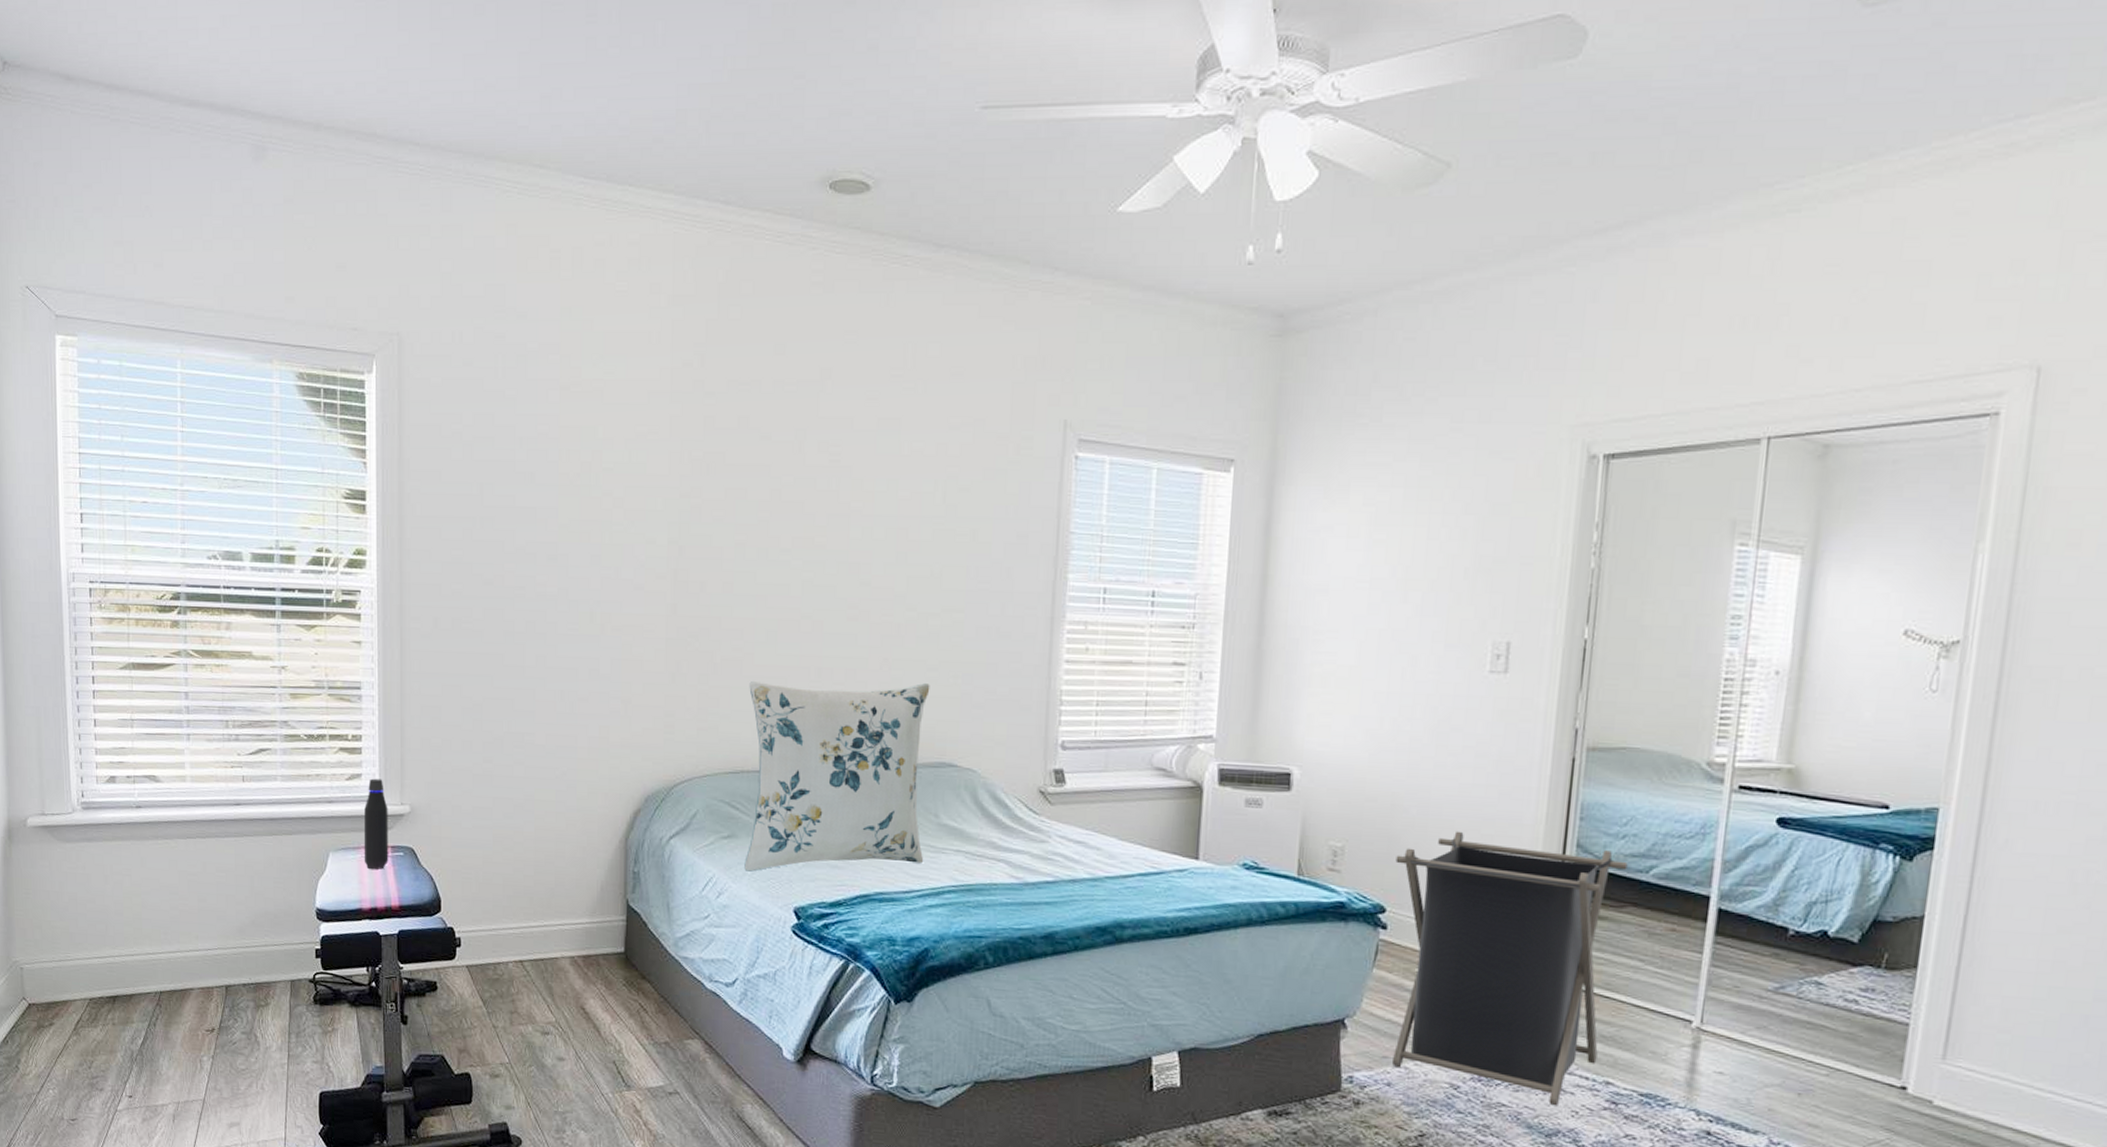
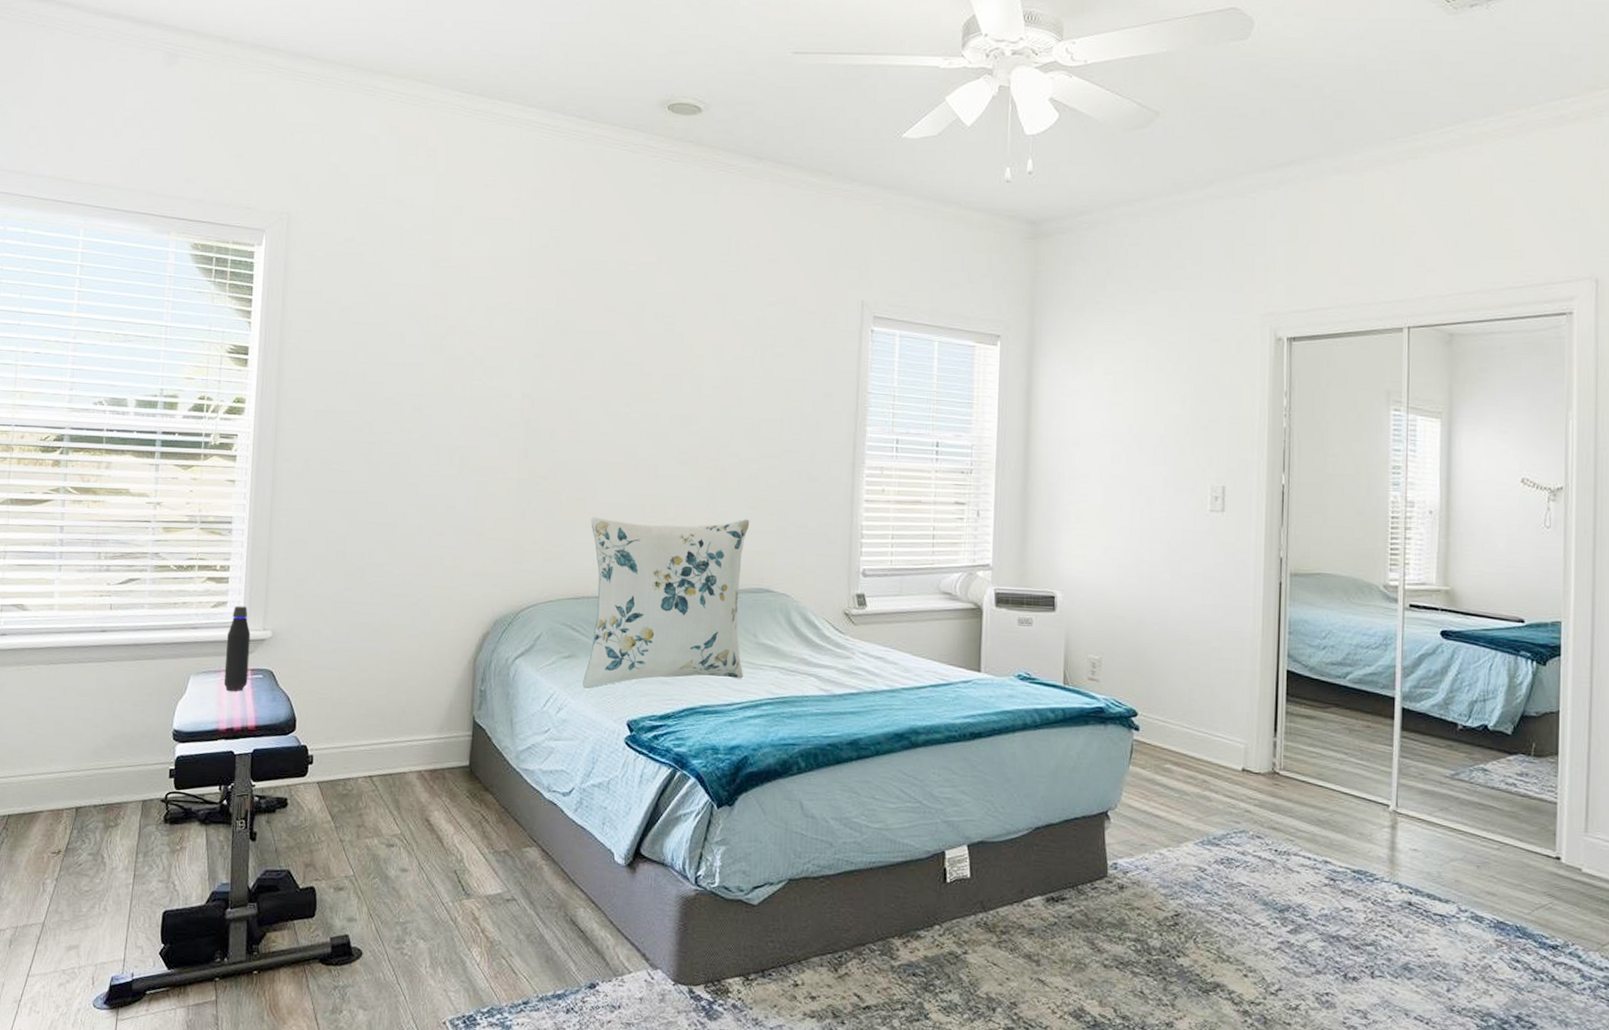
laundry basket: present [1392,831,1628,1106] -> none [1143,644,1329,884]

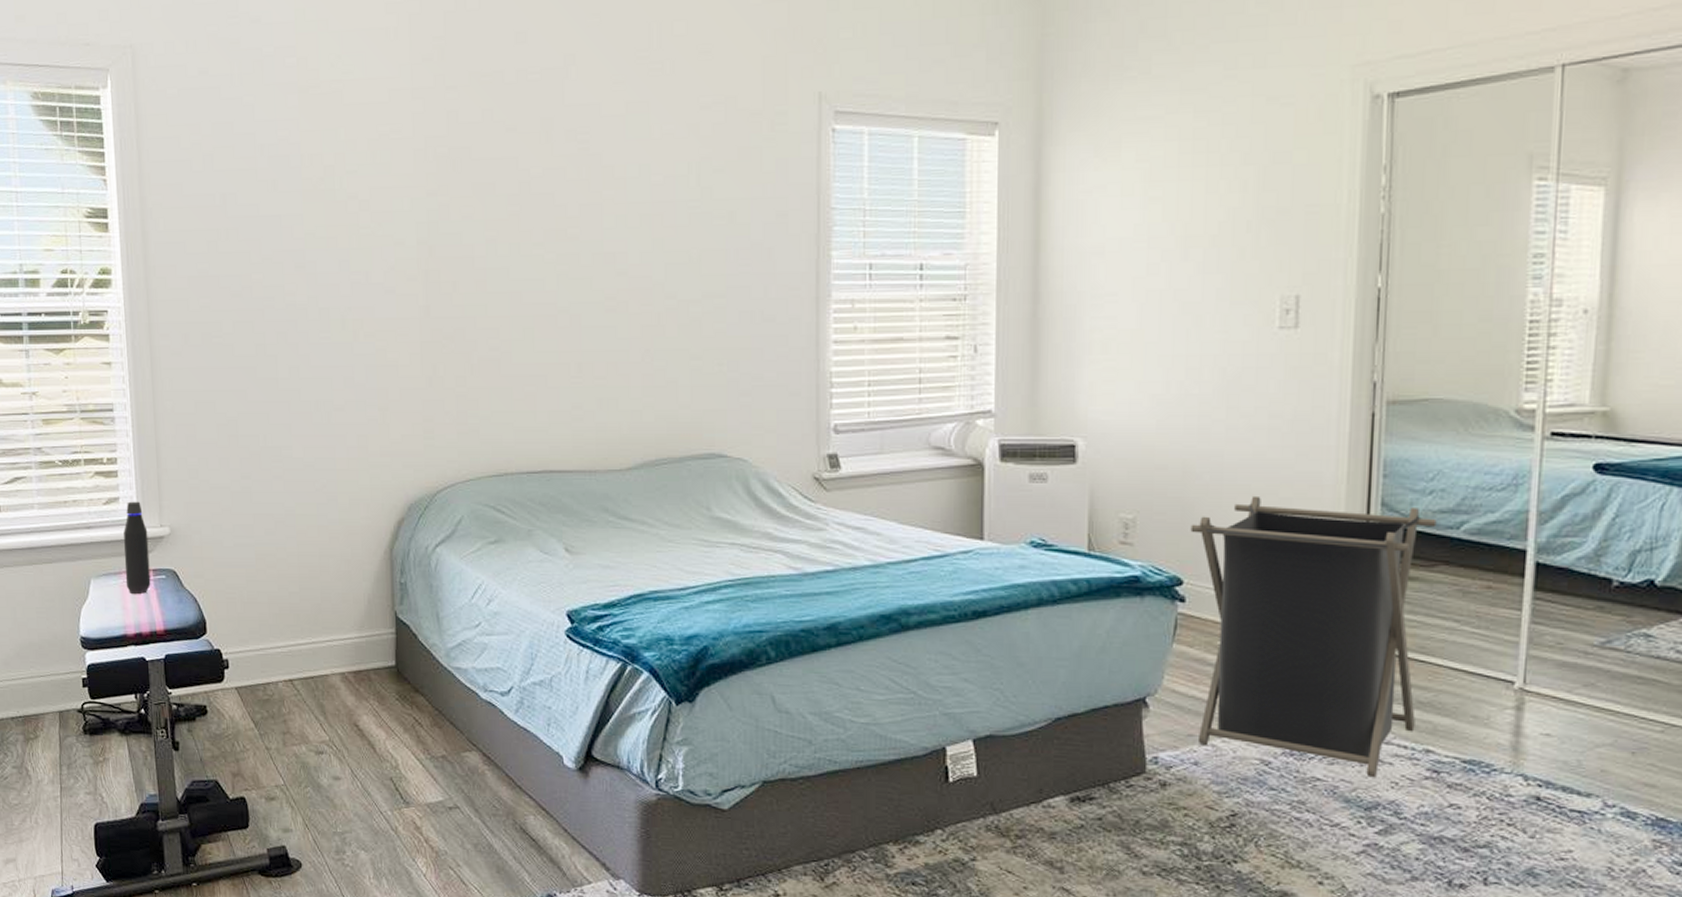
pillow: present [583,516,750,688] -> none [508,373,698,576]
laundry basket: none [1143,644,1329,884] -> present [1190,495,1437,778]

